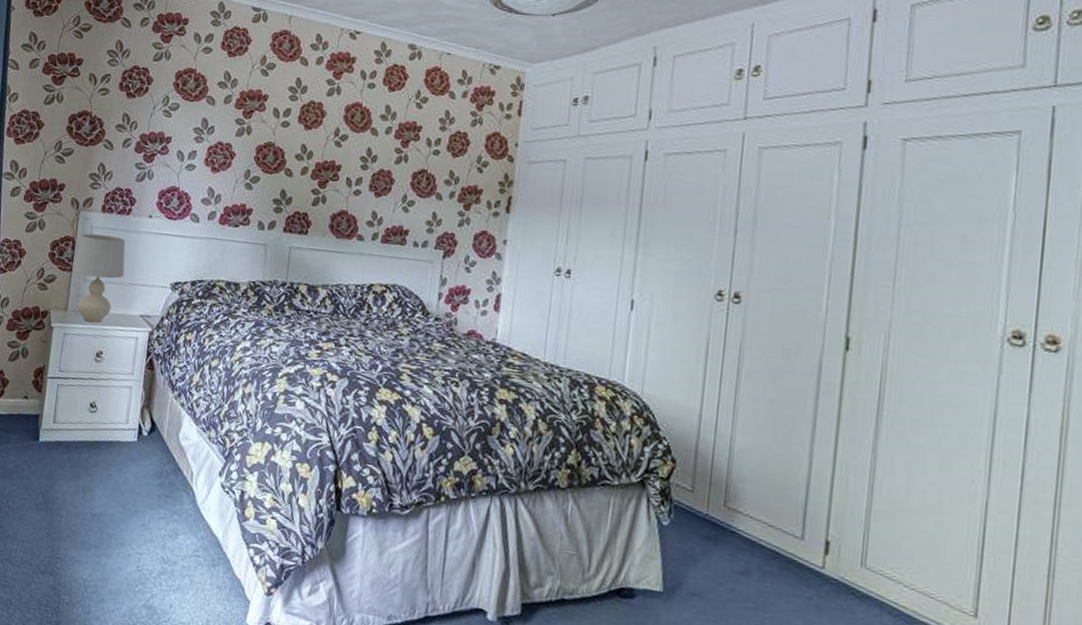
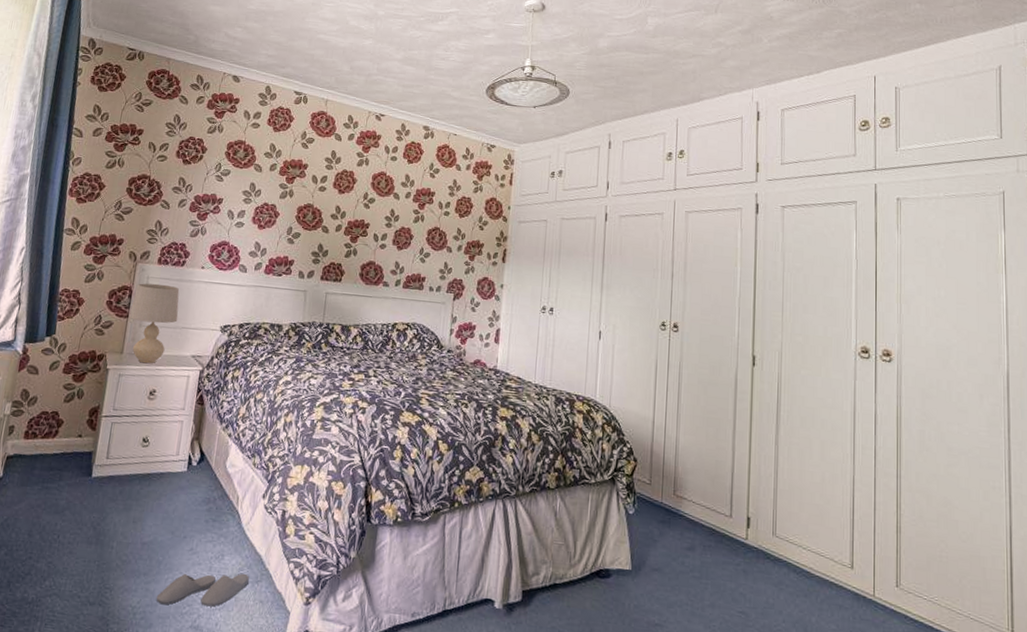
slippers: none [107,550,205,588] -> present [156,573,249,607]

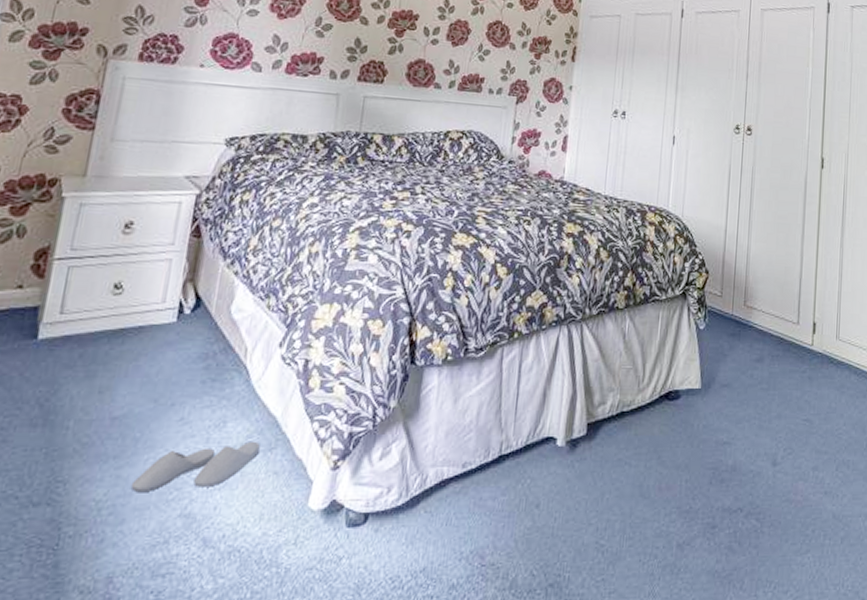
table lamp: present [128,283,180,364] -> none [94,85,169,189]

